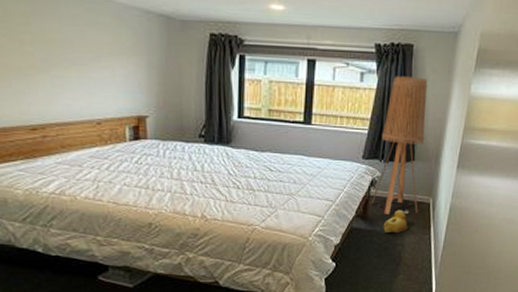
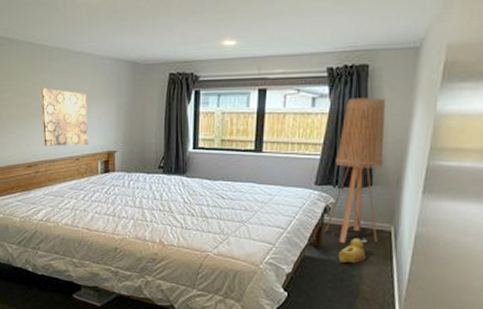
wall art: none [44,35,113,108] -> present [40,88,89,146]

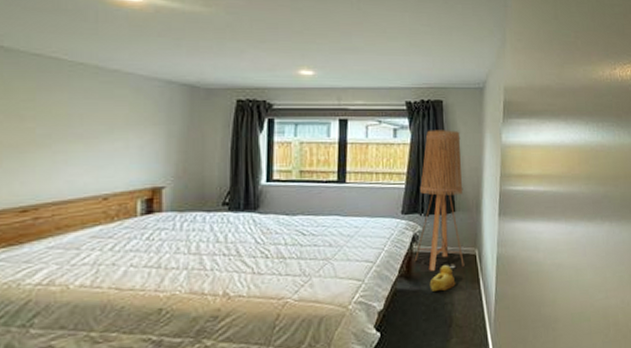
wall art: present [40,88,89,146] -> none [50,110,124,184]

